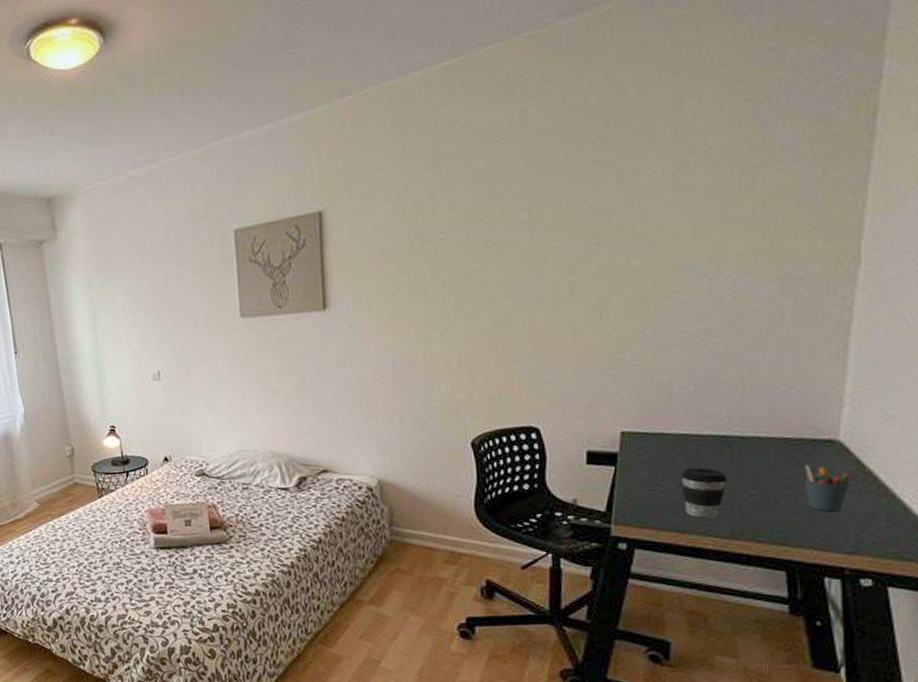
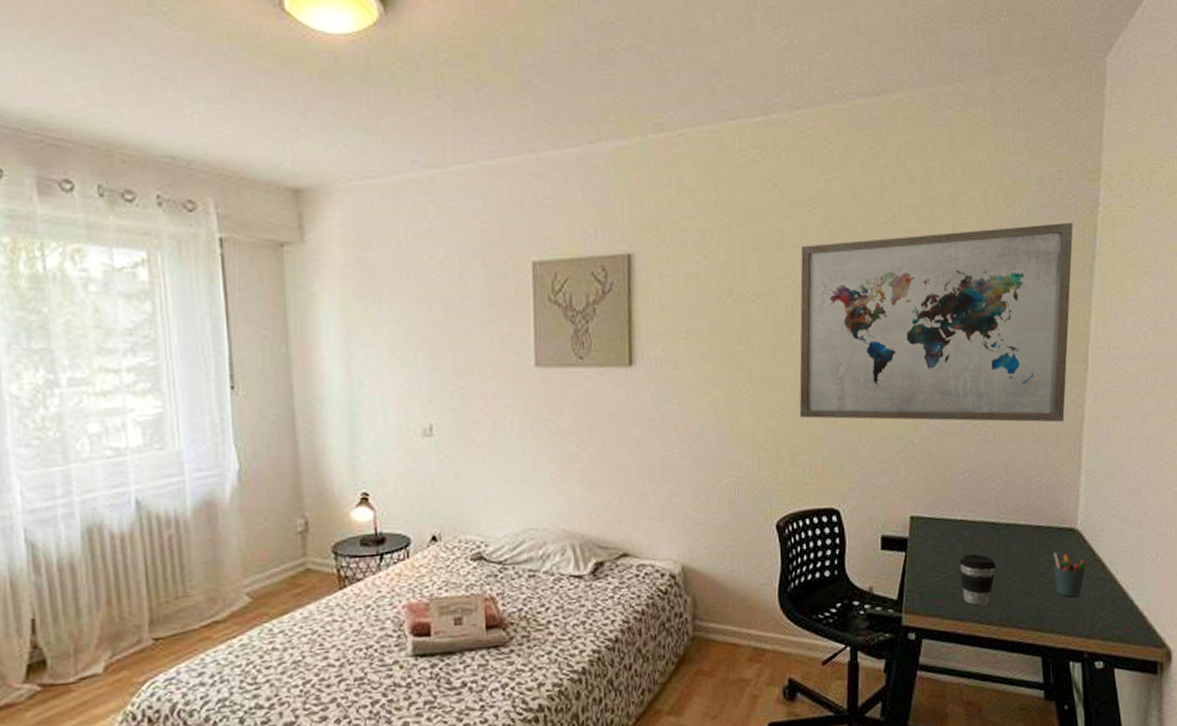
wall art: none [493,103,842,344] -> present [799,222,1073,423]

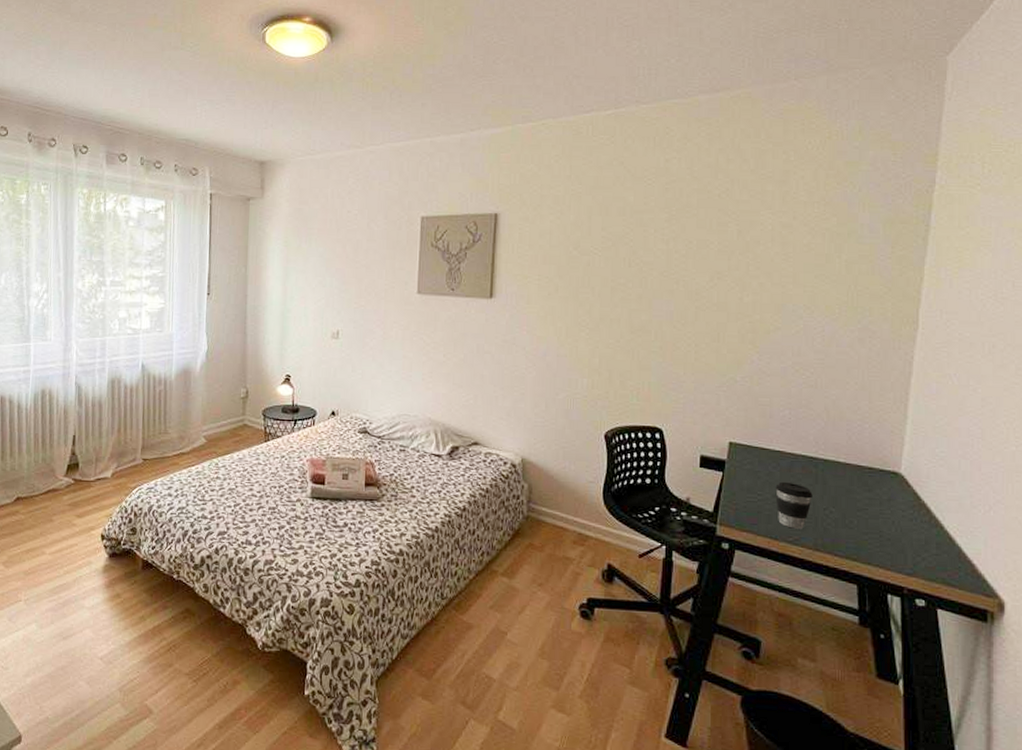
wall art: present [799,222,1073,423] -> none [631,198,907,375]
pen holder: present [1053,552,1087,598] -> none [874,491,910,536]

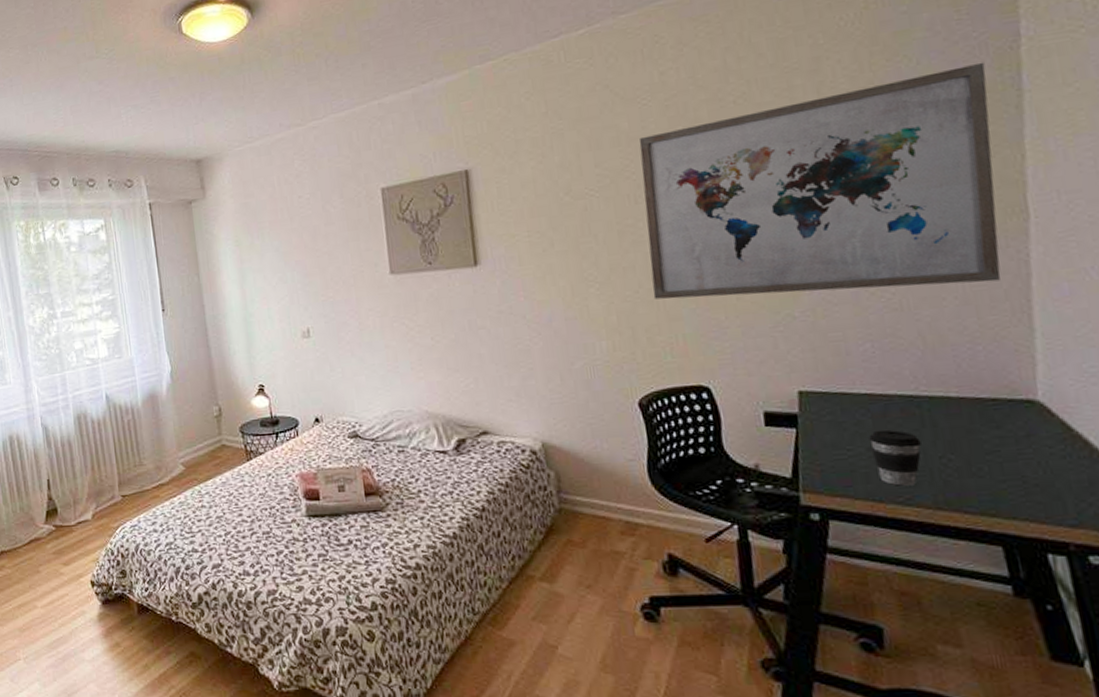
wall art: none [631,198,907,375] -> present [639,62,1001,299]

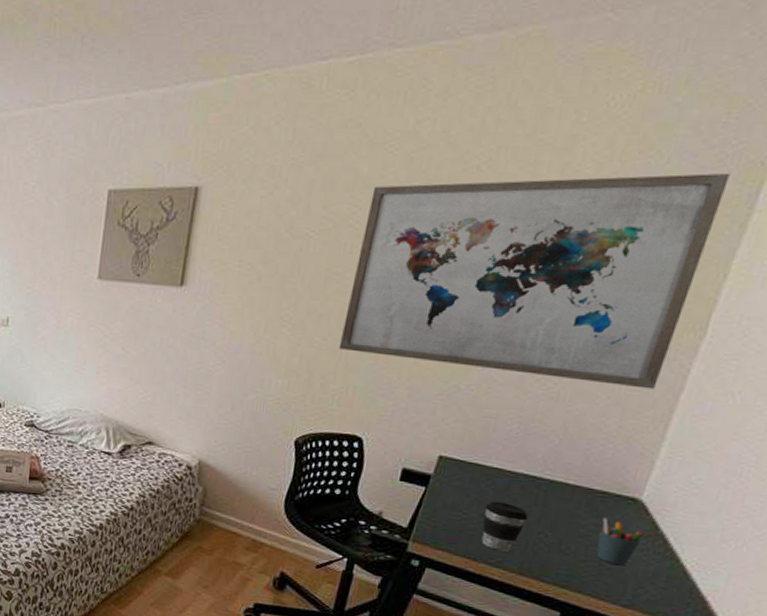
pen holder: none [1004,427,1060,480] -> present [596,518,645,566]

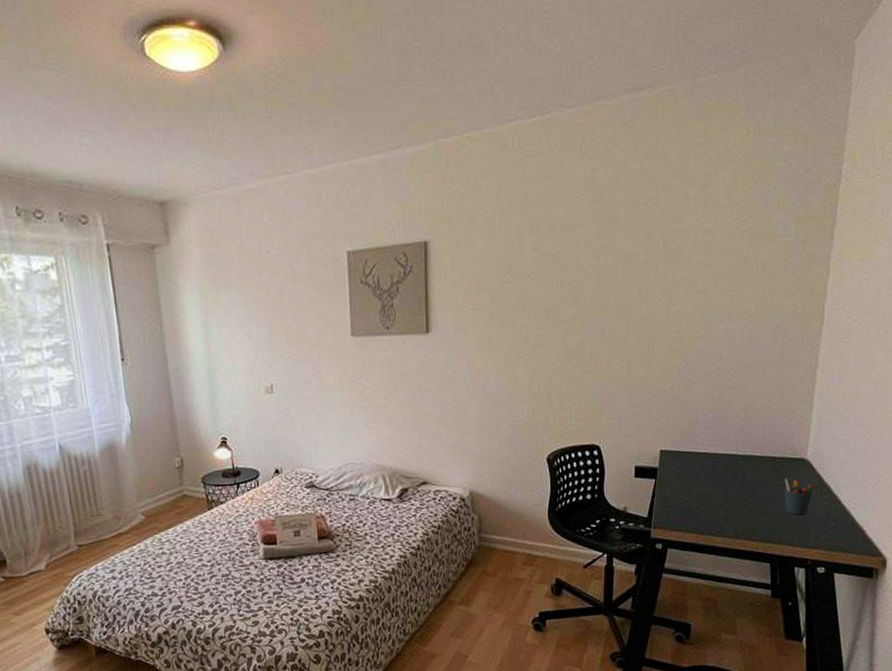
wall art: present [338,172,731,389] -> none [567,194,816,372]
coffee cup: present [481,501,529,552] -> none [701,480,733,522]

